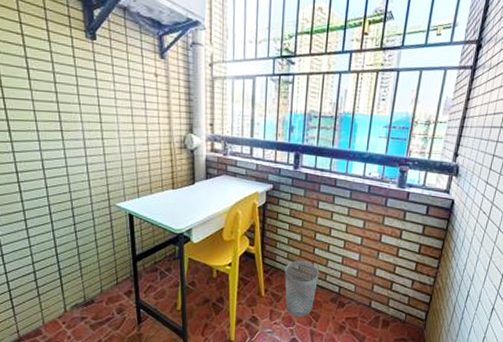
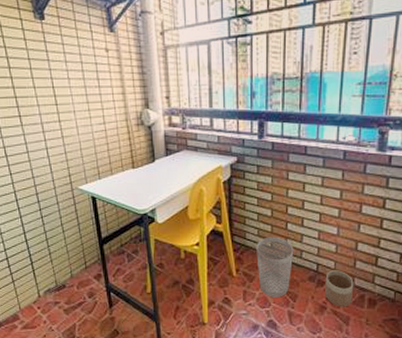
planter: none [345,293,371,327] -> present [325,270,354,307]

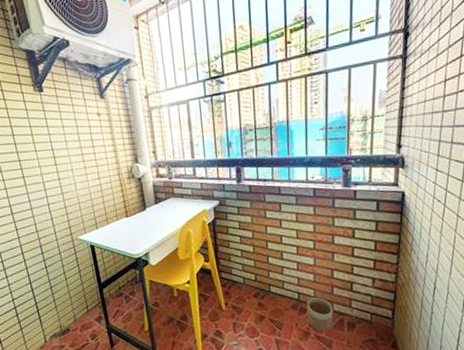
wastebasket: present [256,237,294,297] -> none [242,270,277,327]

